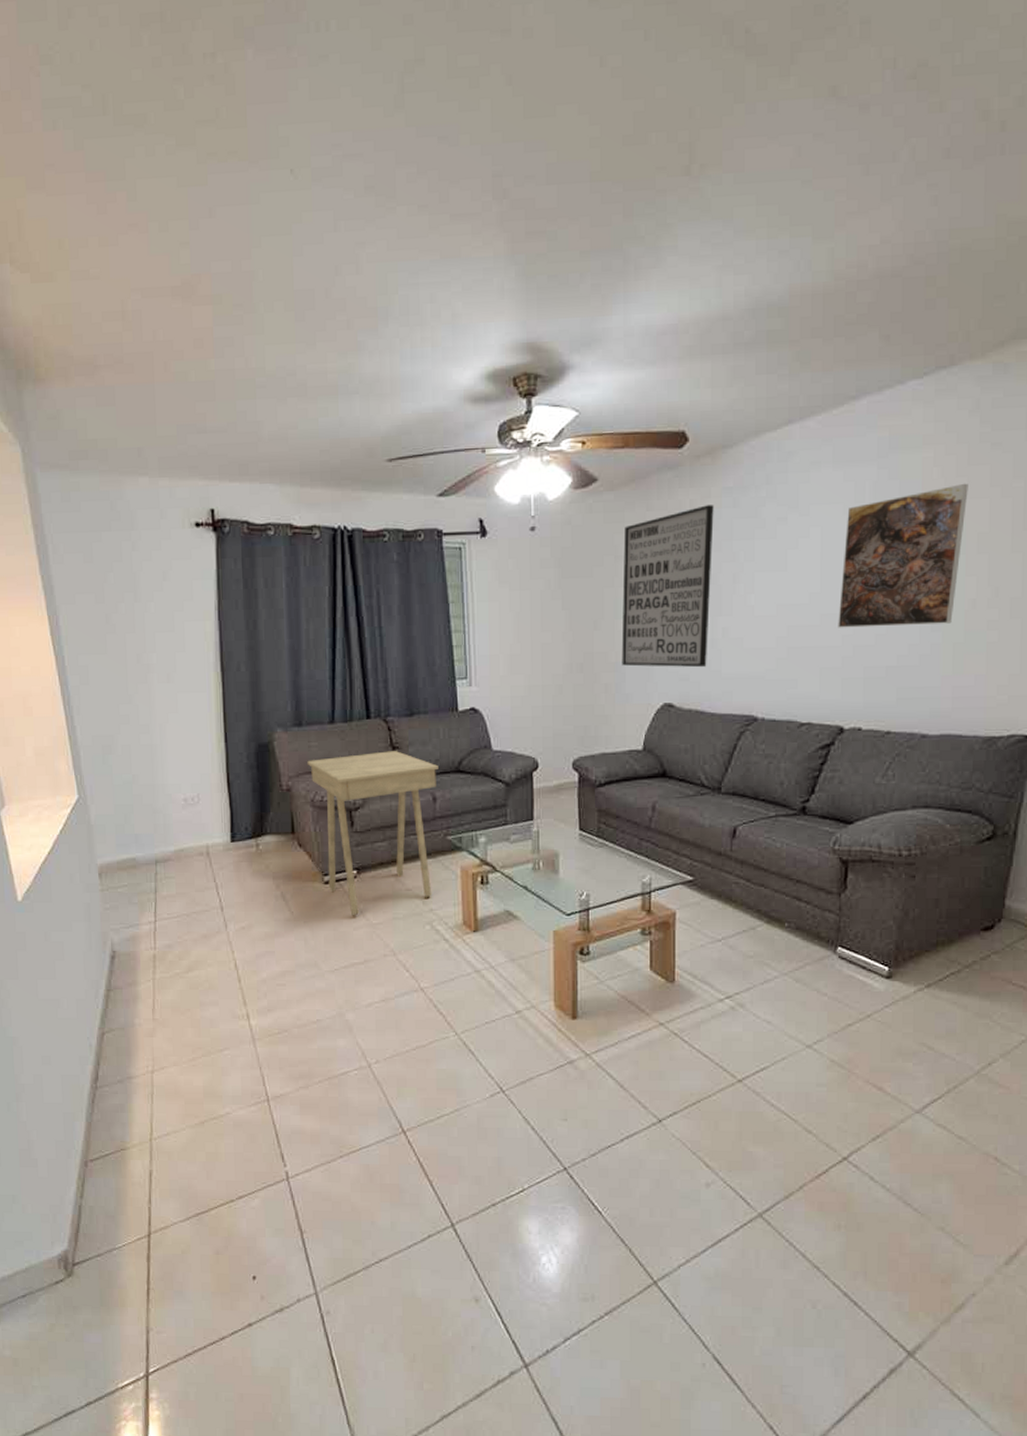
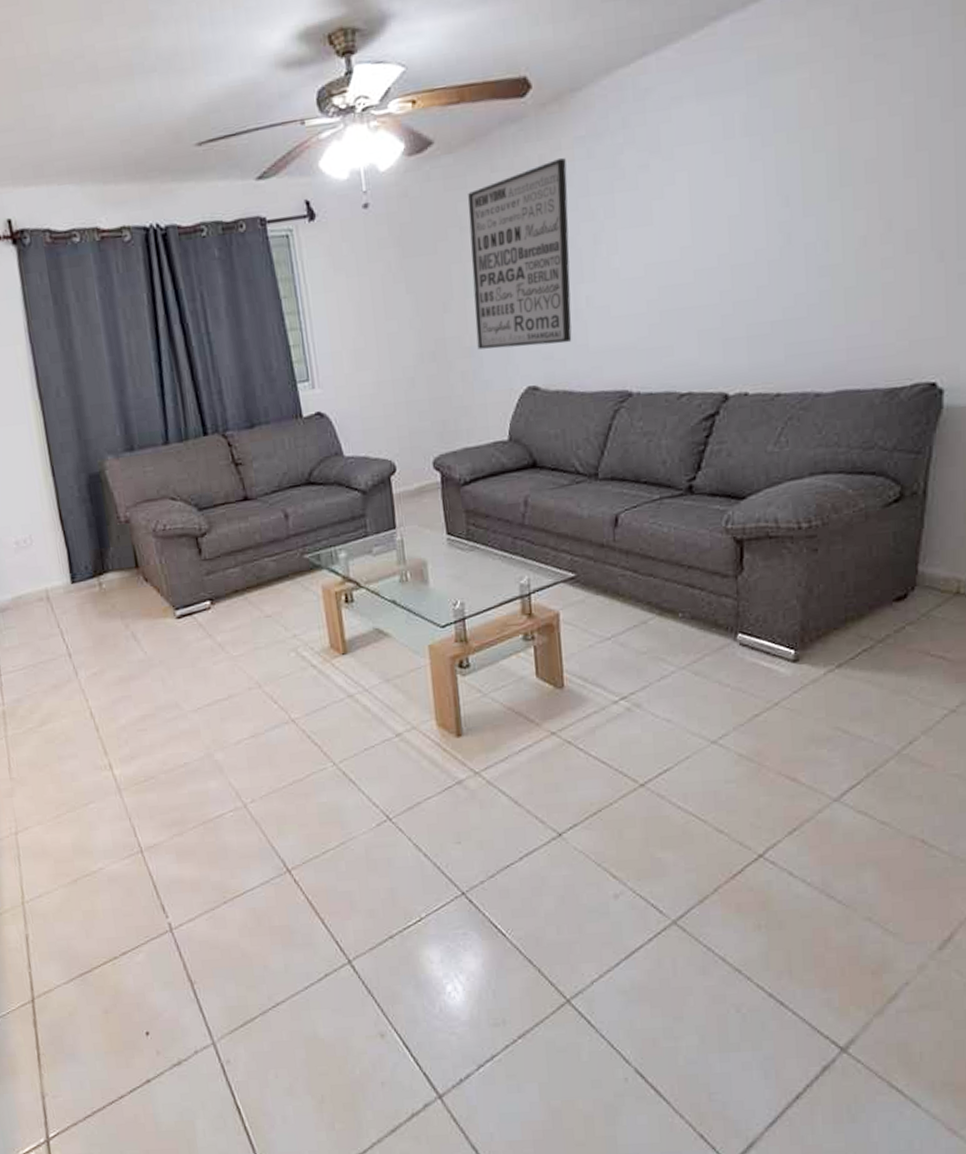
side table: present [307,751,439,916] -> none [144,467,294,650]
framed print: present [838,483,968,628] -> none [713,104,851,284]

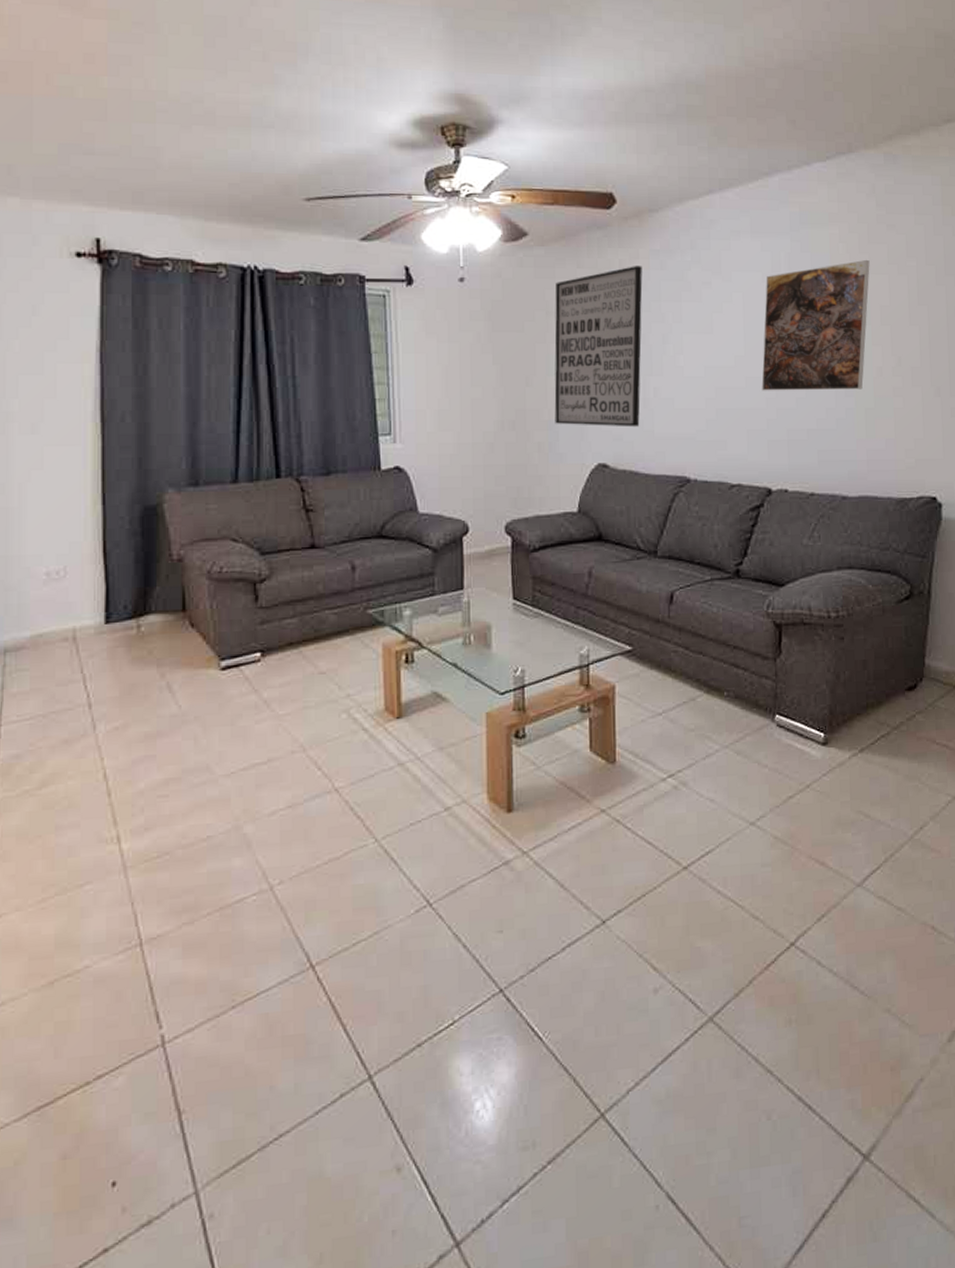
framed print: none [713,104,851,284] -> present [761,259,870,391]

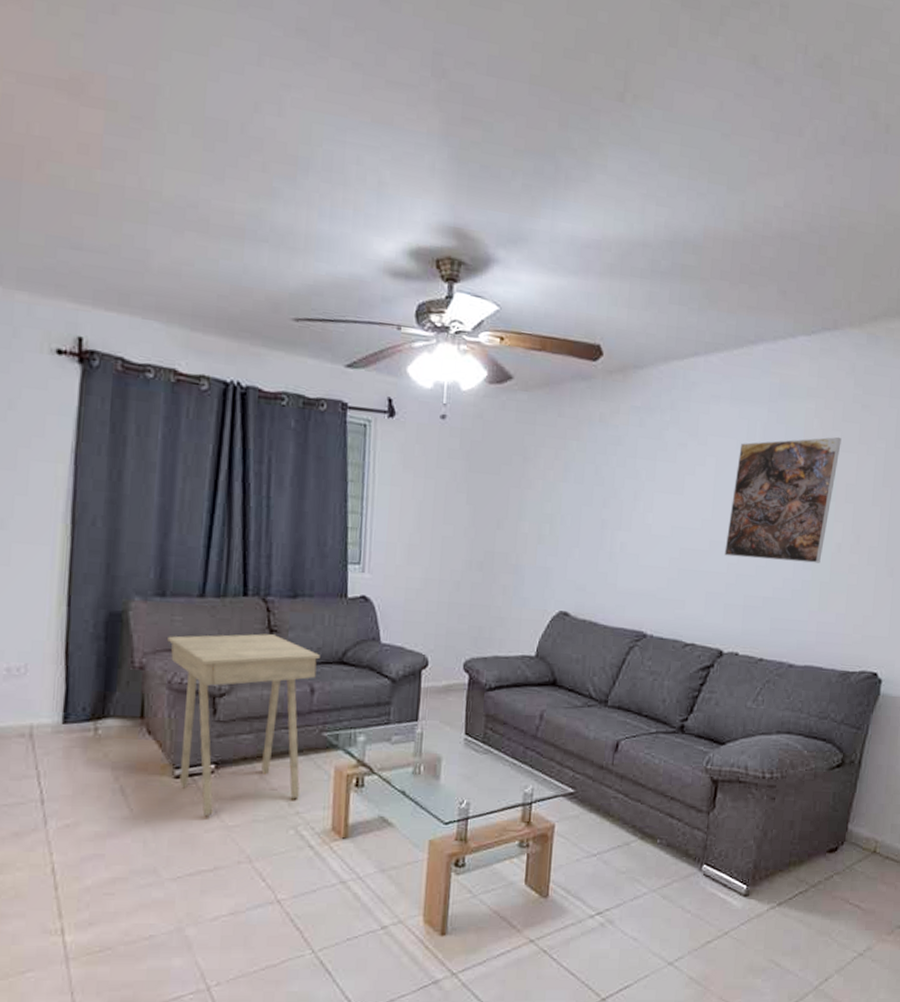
side table: none [204,514,358,707] -> present [167,633,320,817]
wall art: present [554,266,643,427] -> none [521,420,622,580]

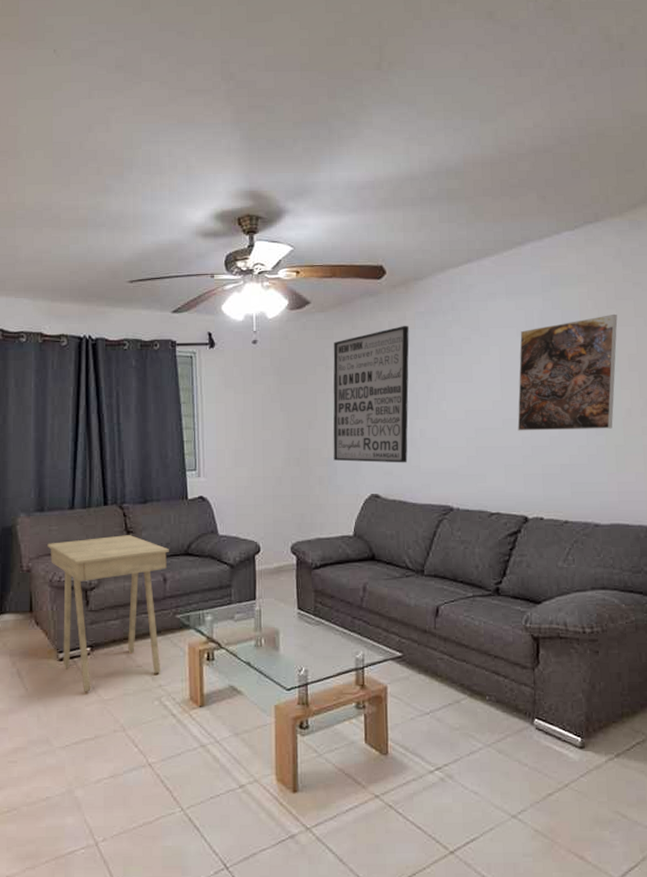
wall art: none [521,420,622,580] -> present [333,326,409,463]

